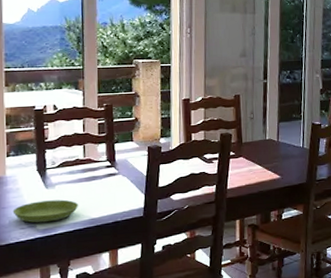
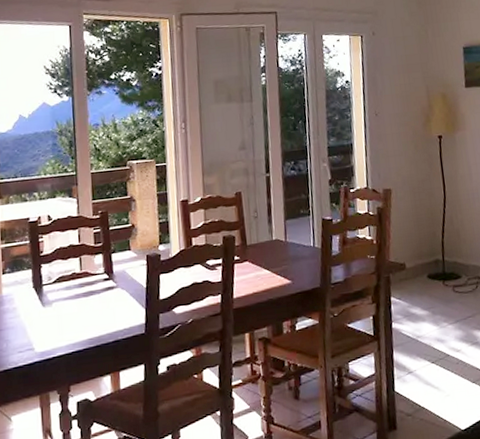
saucer: present [12,199,79,223] -> none [10,318,78,346]

